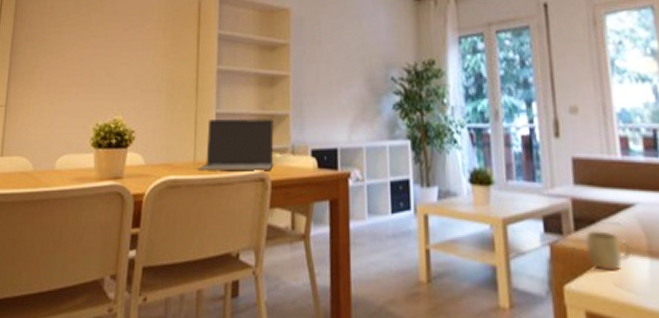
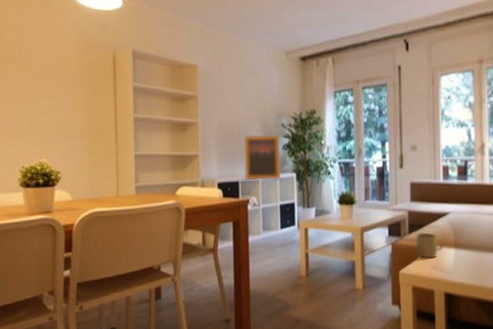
laptop: present [198,118,274,171] -> none [121,158,186,204]
picture frame: none [344,91,390,147] -> present [244,135,280,180]

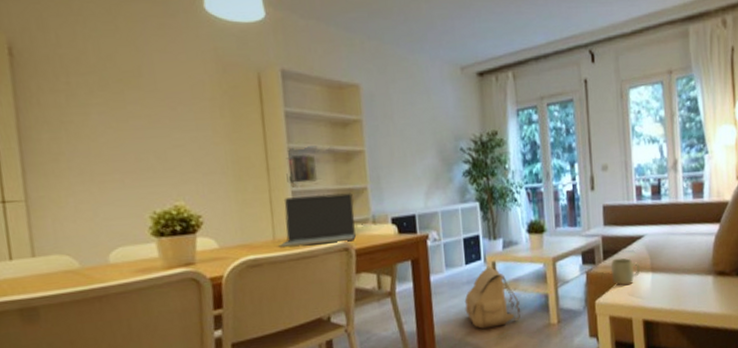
laptop: none [121,158,186,204] -> present [278,193,356,248]
books: none [131,124,157,148] -> present [286,155,317,183]
picture frame: present [244,135,280,180] -> none [419,161,462,213]
satchel: none [278,232,329,288] -> present [464,267,521,329]

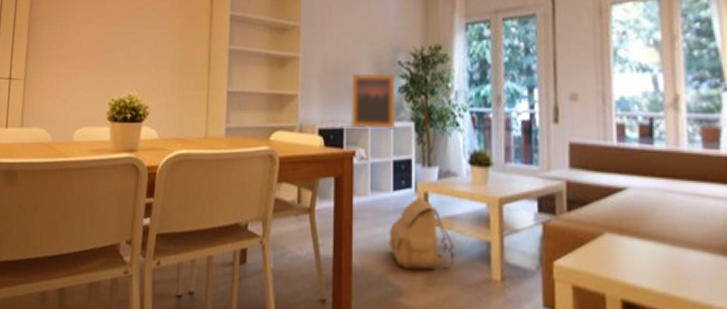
laptop: present [278,193,356,248] -> none [209,97,283,148]
books: present [286,155,317,183] -> none [224,57,253,84]
picture frame: none [419,161,462,213] -> present [351,73,394,128]
mug: present [610,258,641,286] -> none [577,211,620,250]

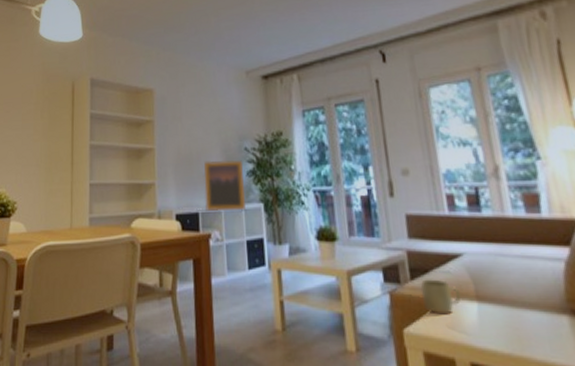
satchel: present [389,198,455,270] -> none [247,275,311,345]
mug: none [577,211,620,250] -> present [420,279,461,315]

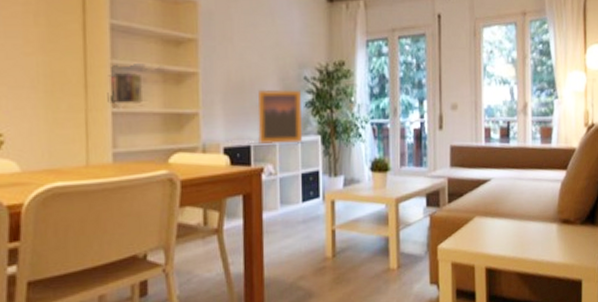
books: none [87,151,113,177] -> present [107,73,143,104]
mug: present [420,279,461,315] -> none [455,201,486,231]

